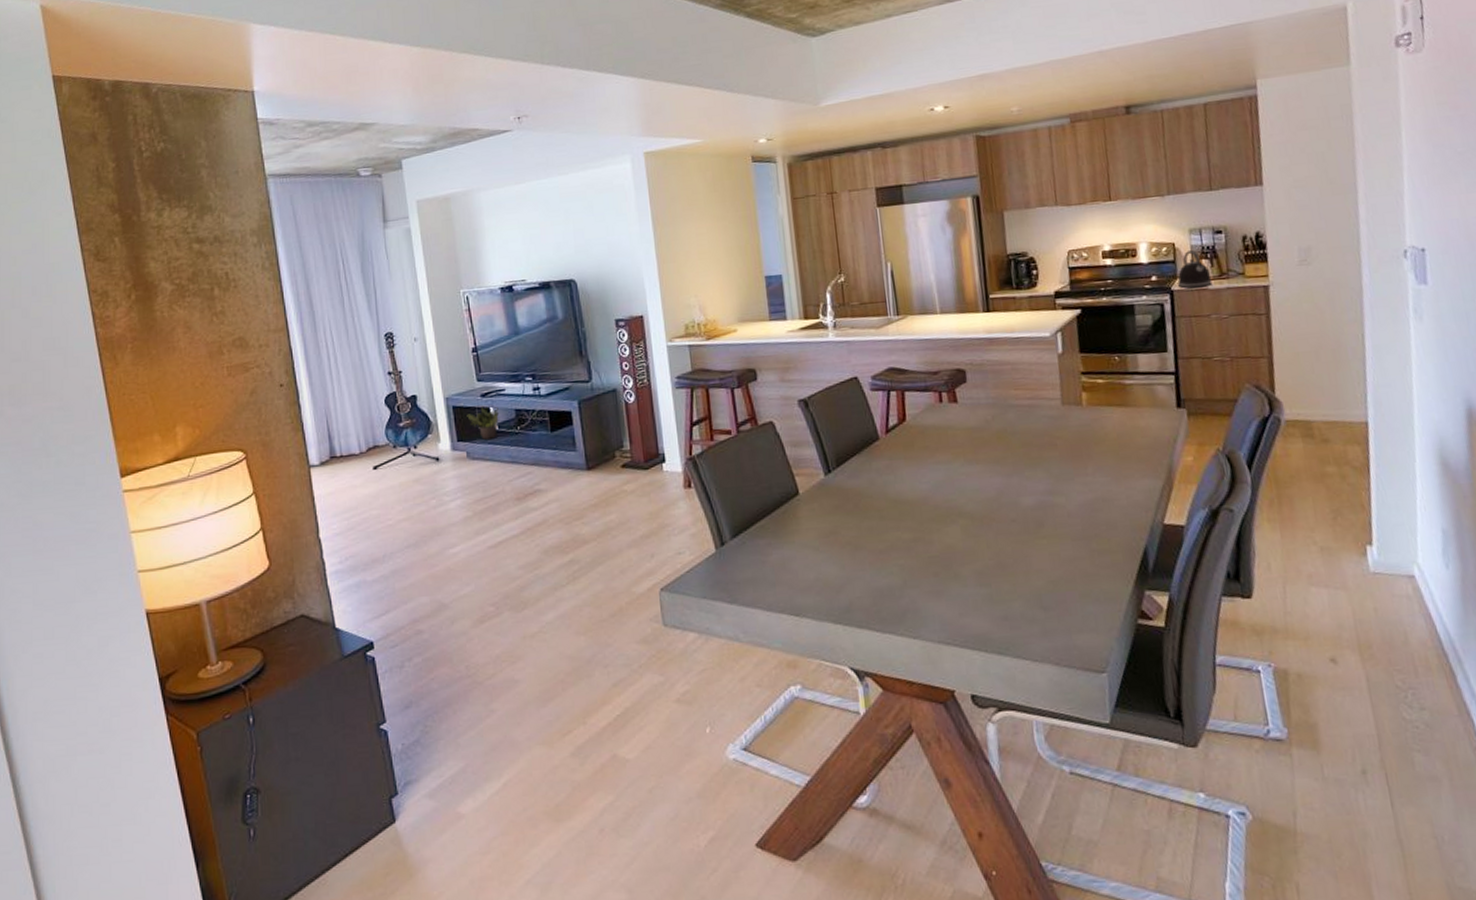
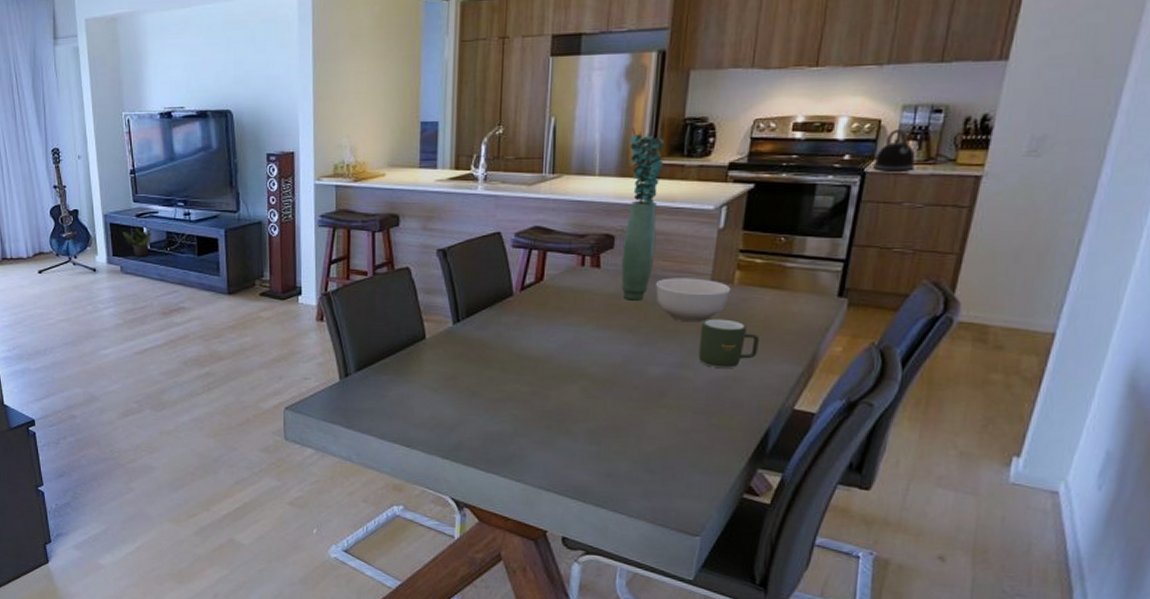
vase: none [961,266,1007,432] -> present [620,127,664,301]
bowl: none [1011,403,1082,448] -> present [655,278,731,323]
mug: none [1061,440,1119,492] -> present [698,318,759,369]

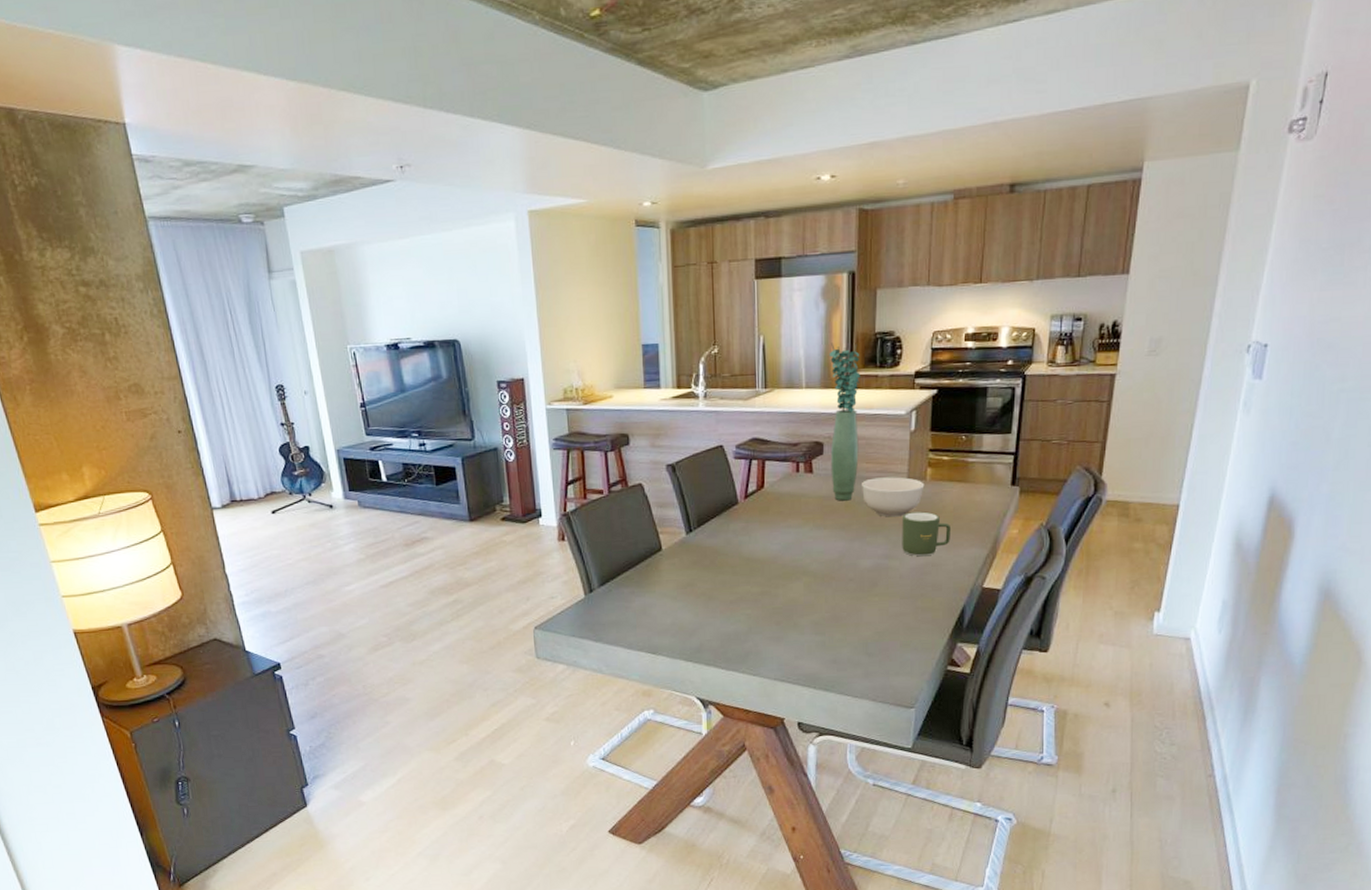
potted plant: present [122,226,151,257] -> none [357,459,388,490]
kettle: present [873,130,916,172] -> none [1032,337,1064,374]

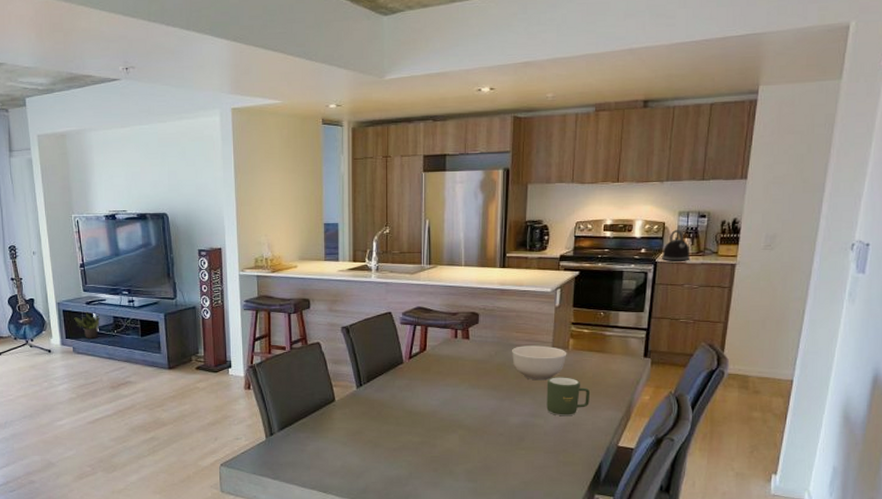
potted plant: none [357,459,388,490] -> present [74,312,100,339]
vase: present [829,343,861,501] -> none [485,228,513,365]
kettle: none [1032,337,1064,374] -> present [662,230,690,262]

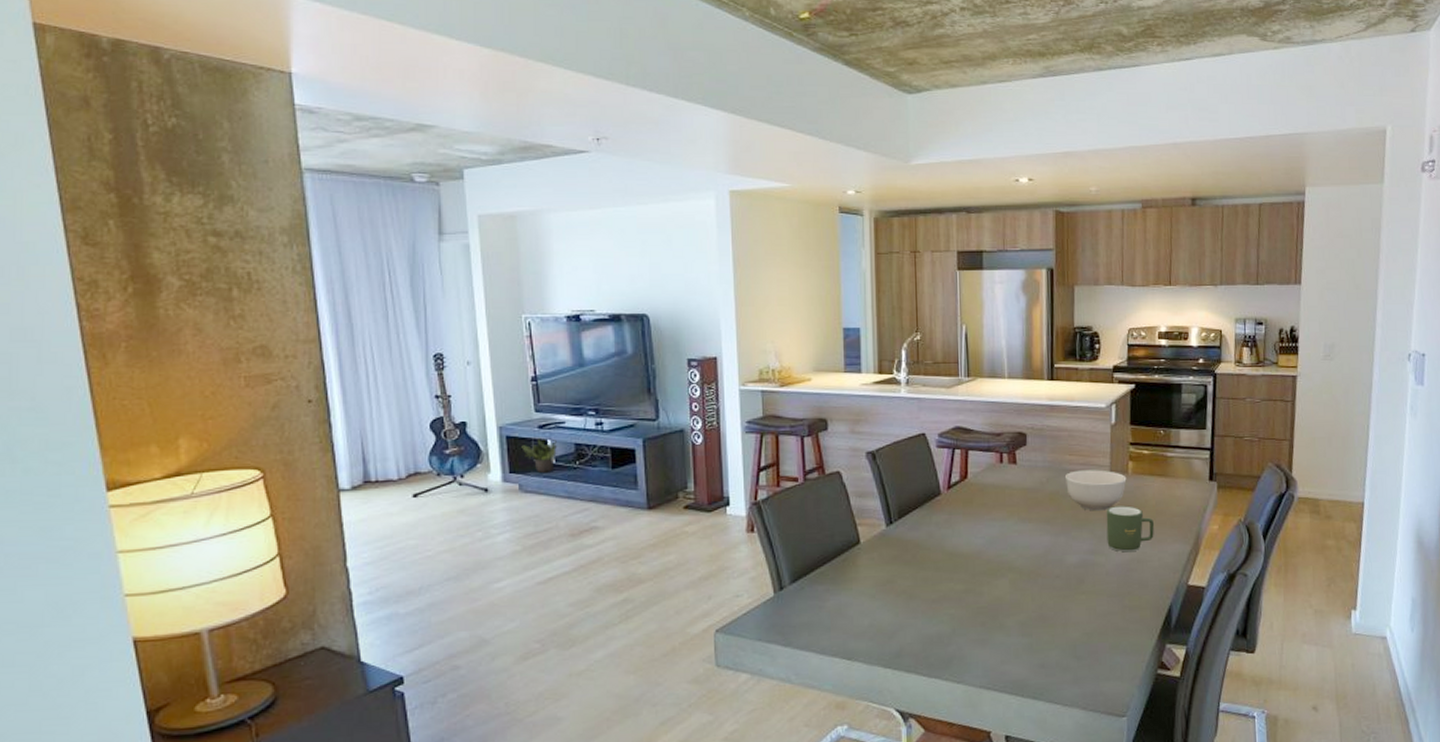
kettle: present [662,230,690,262] -> none [1221,338,1250,373]

